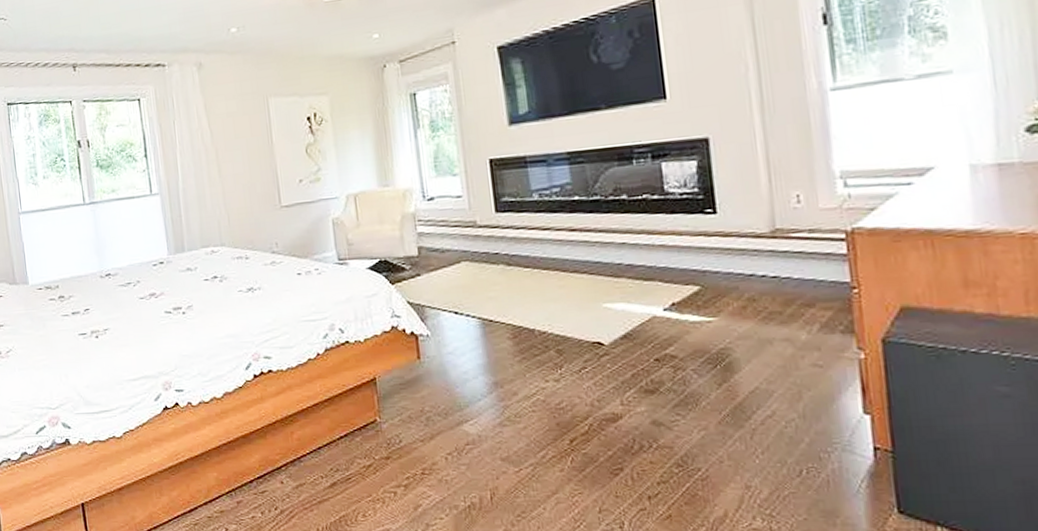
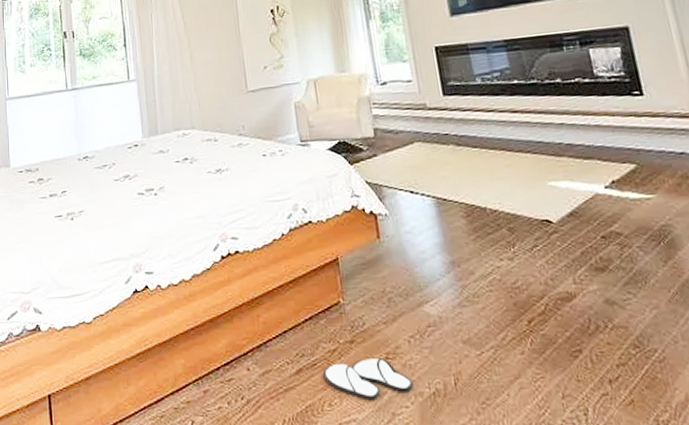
slippers: none [357,474,449,512] -> present [323,358,413,401]

